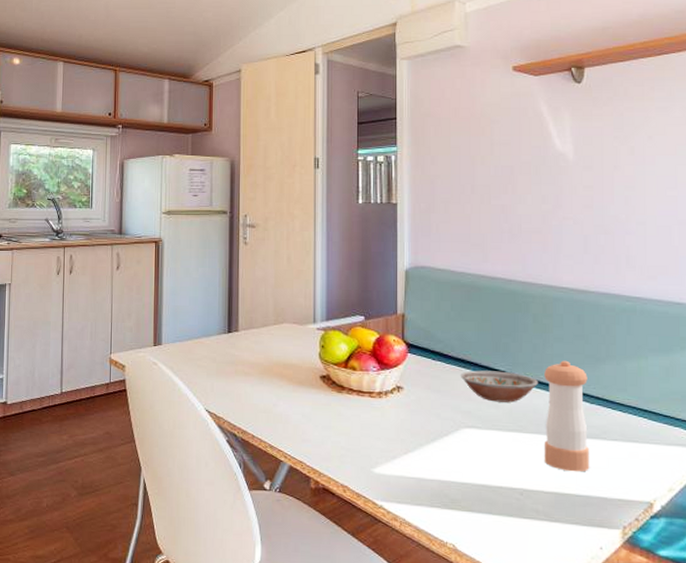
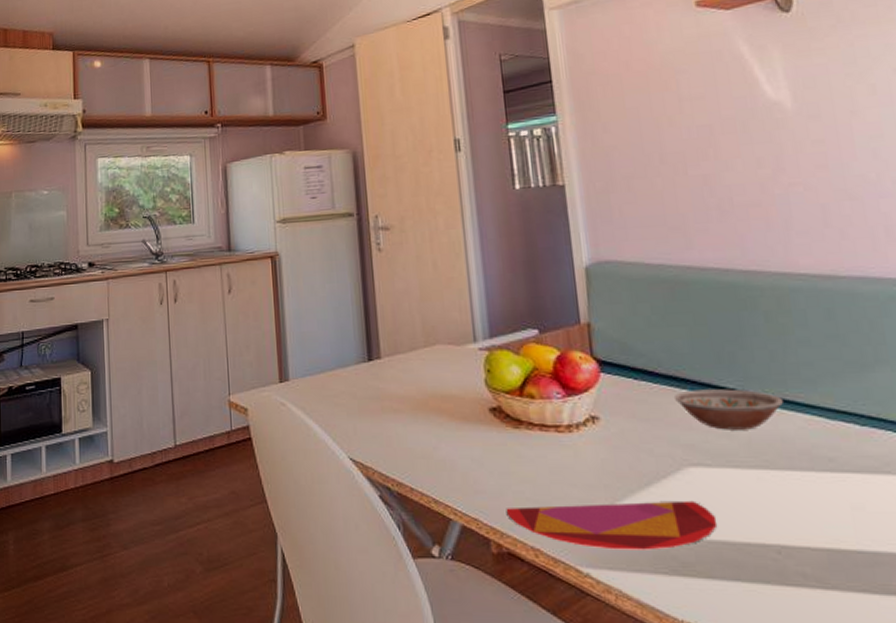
plate: none [325,453,480,490] -> present [506,500,718,550]
pepper shaker: present [544,360,590,472] -> none [789,369,873,520]

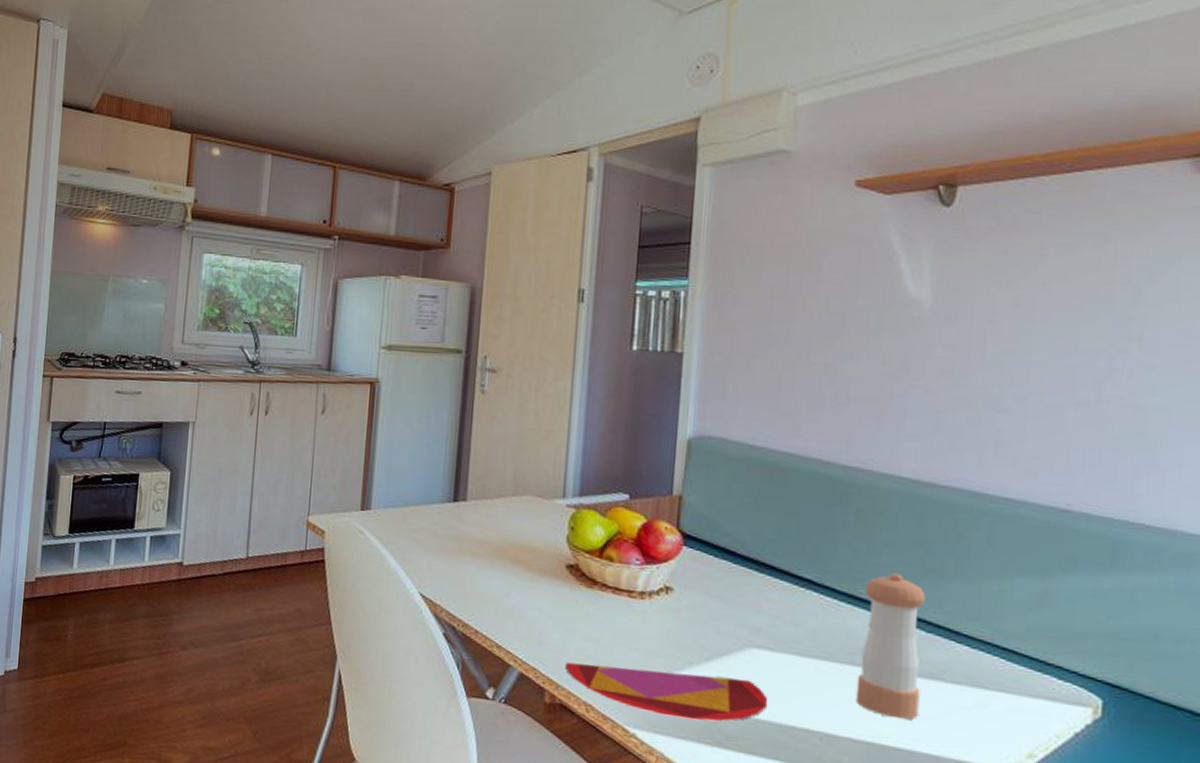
bowl: present [673,389,783,430] -> none [750,575,856,621]
pepper shaker: none [789,369,873,520] -> present [855,572,926,720]

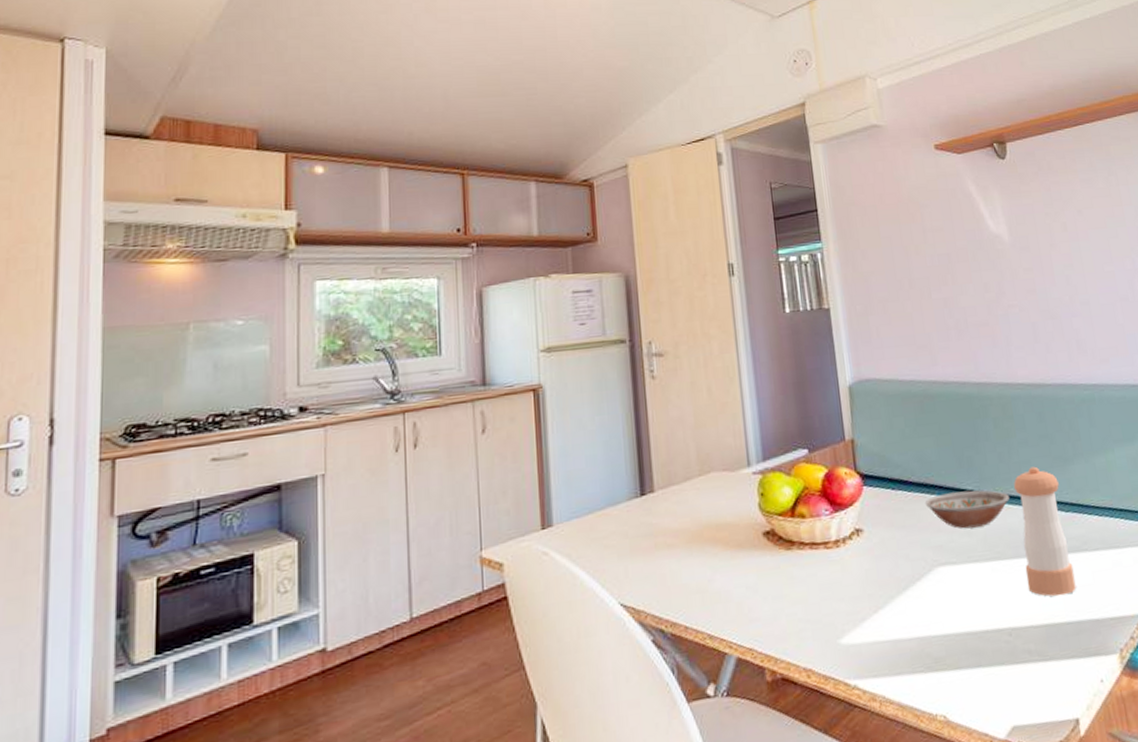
plate: present [565,662,768,721] -> none [779,598,963,659]
bowl: none [750,575,856,621] -> present [924,490,1009,529]

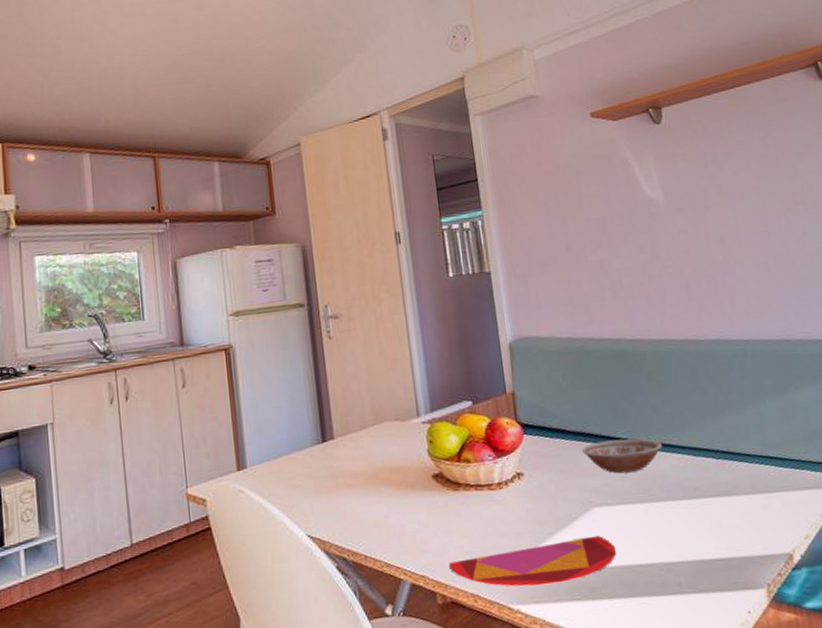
plate: none [779,598,963,659] -> present [449,535,617,587]
pepper shaker: present [1014,466,1076,597] -> none [666,417,726,536]

